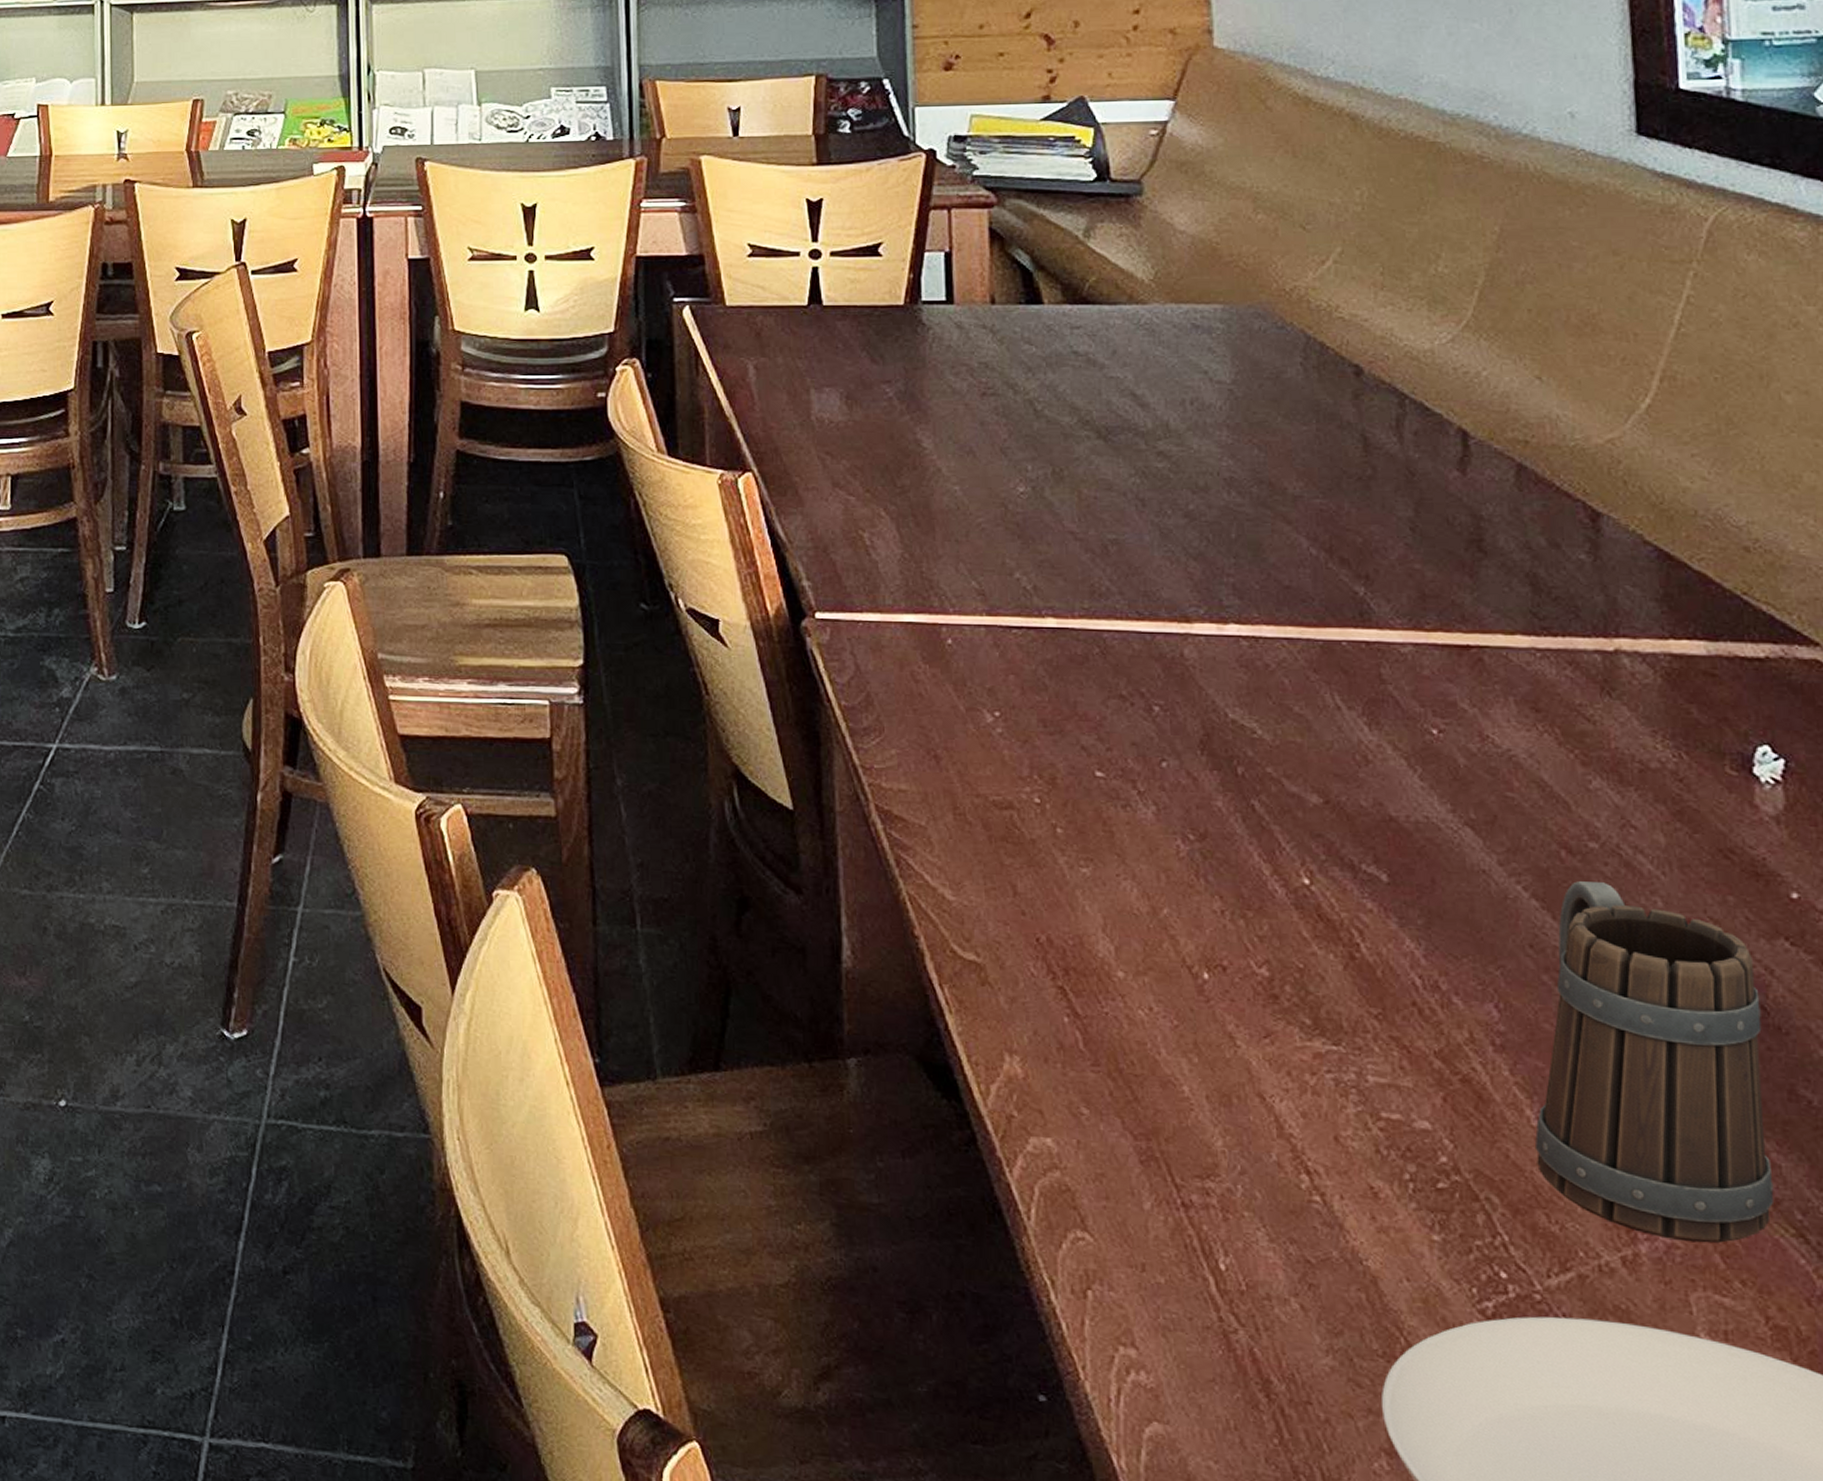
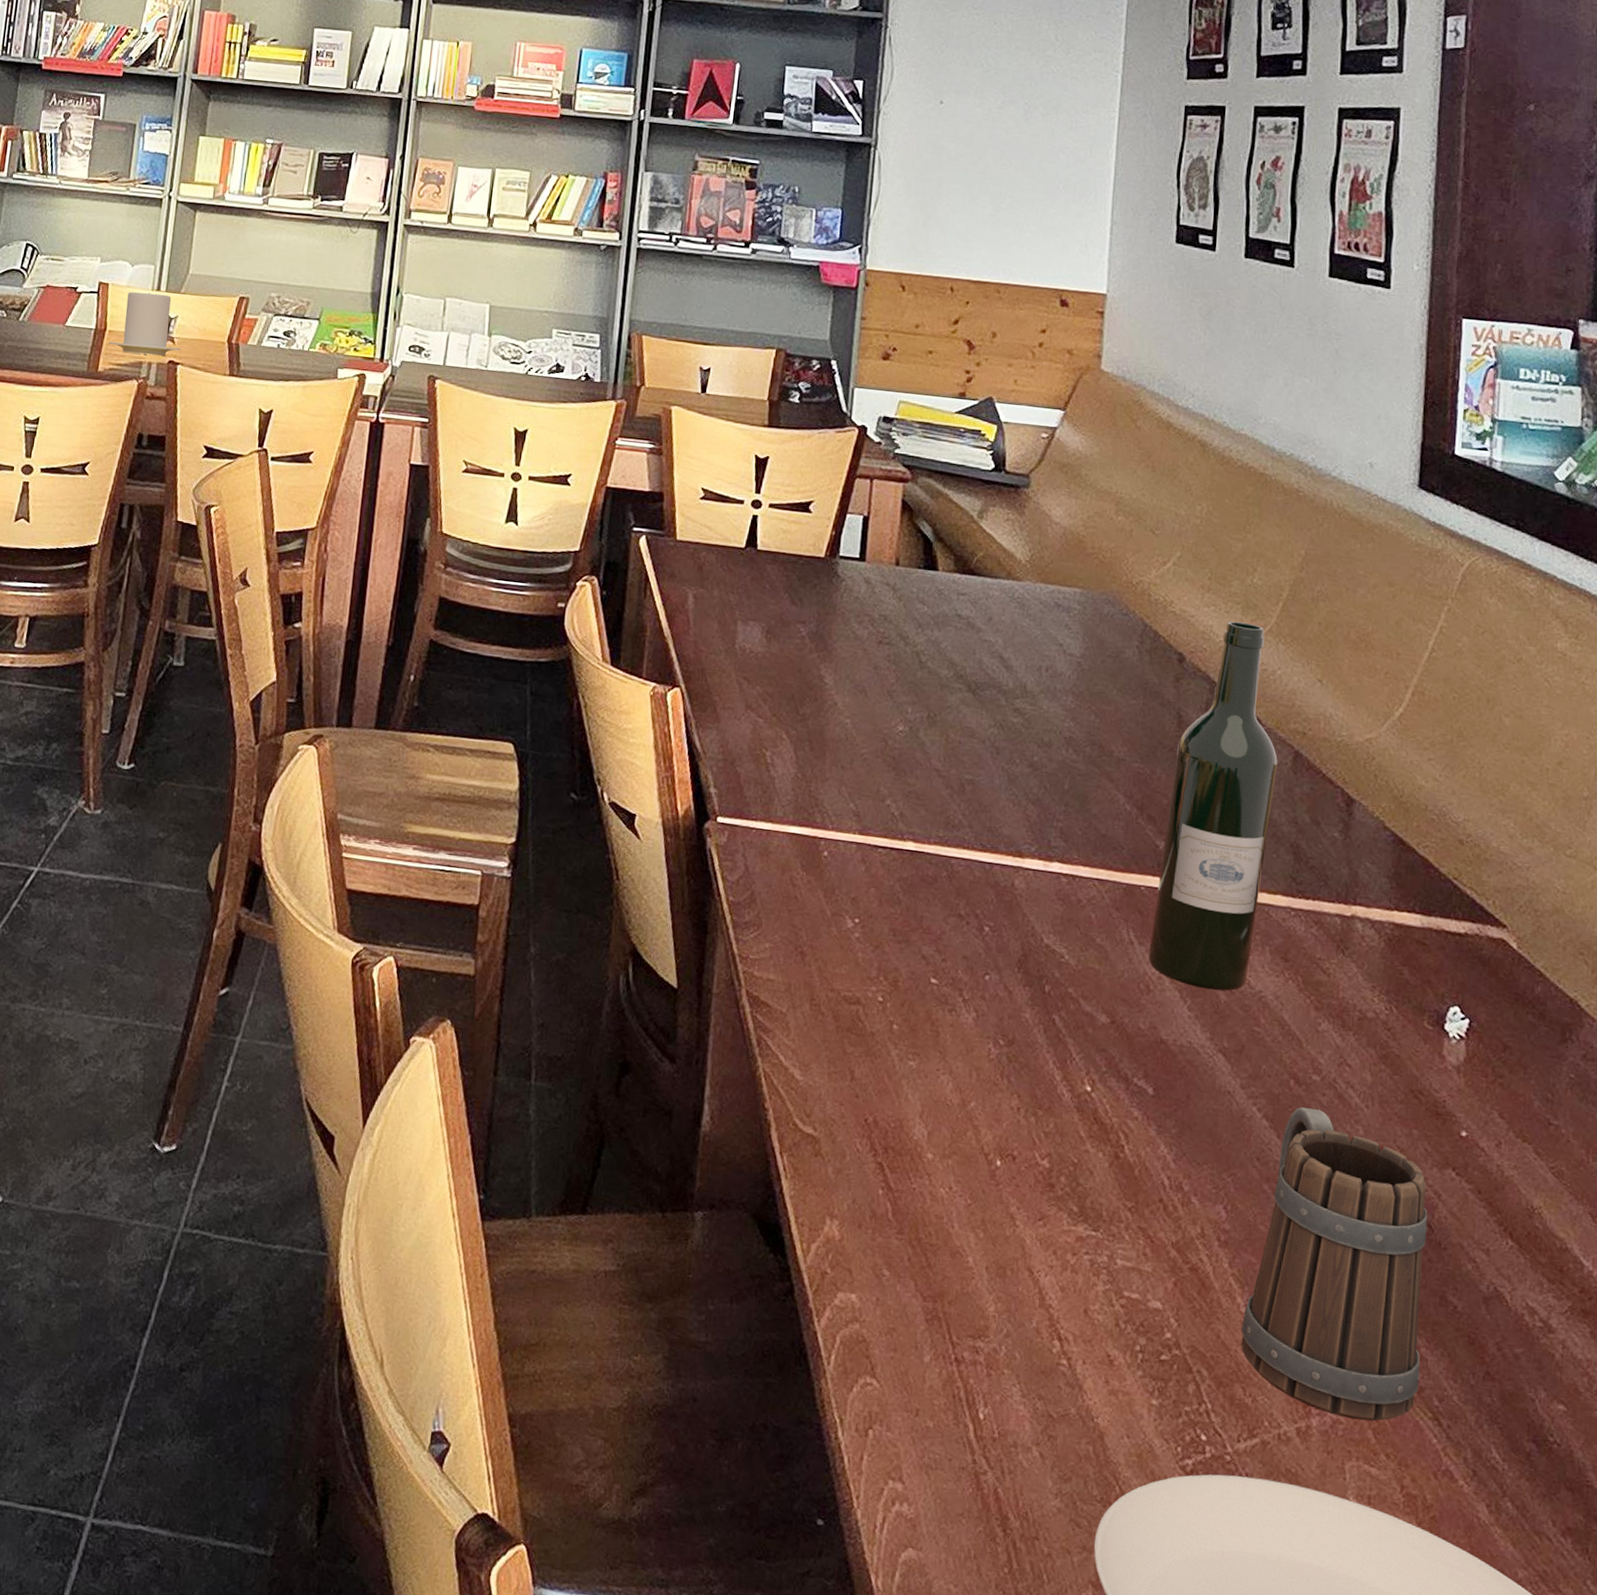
candle: none [57,108,135,177] -> present [109,292,180,356]
wine bottle: none [1361,320,1497,754] -> present [1148,621,1278,991]

